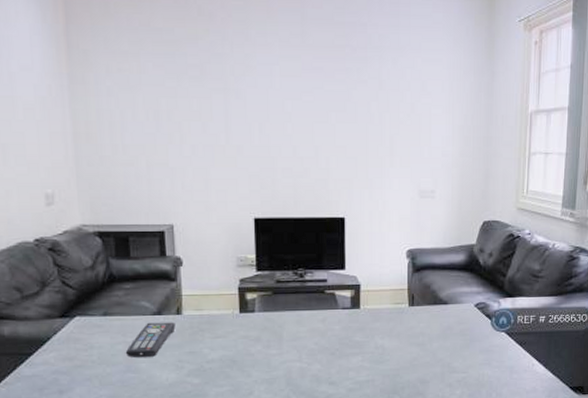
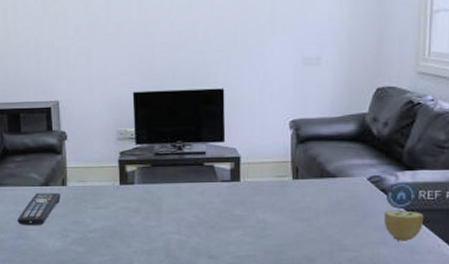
fruit: none [488,334,522,362] -> present [383,210,424,241]

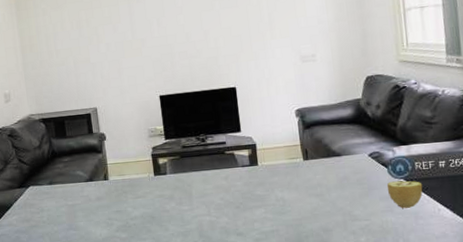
remote control: present [17,192,61,226] -> none [67,186,104,218]

